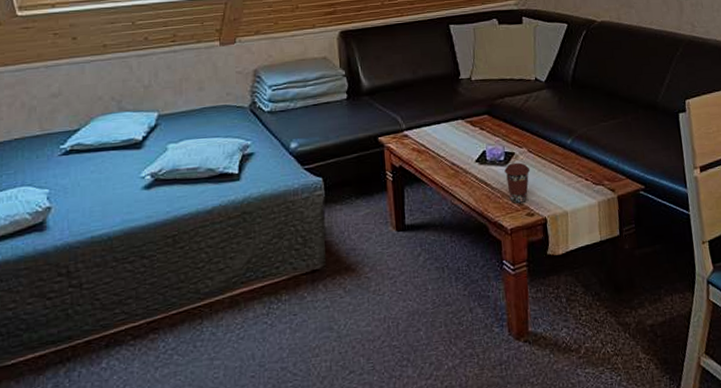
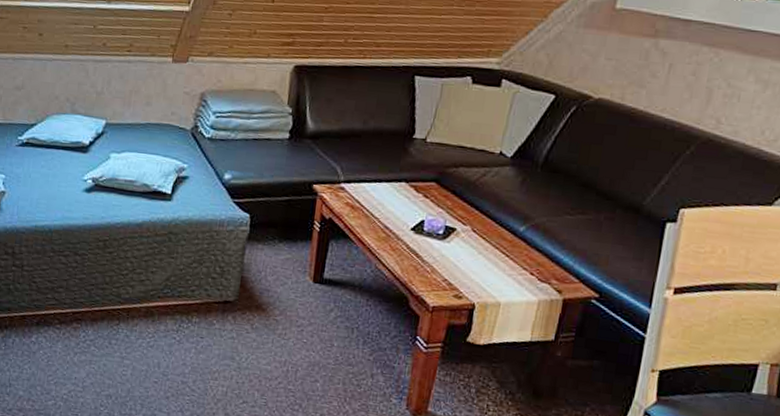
coffee cup: present [504,162,531,204] -> none [439,239,470,284]

